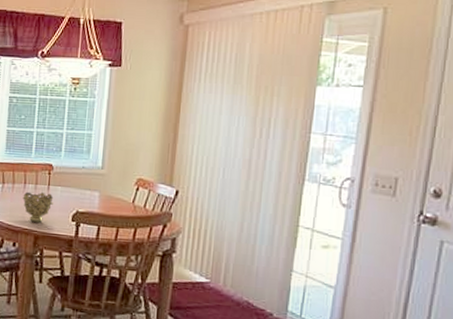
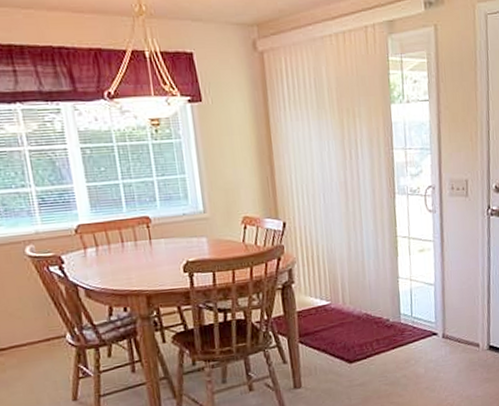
decorative bowl: present [23,191,54,223] -> none [123,248,159,282]

